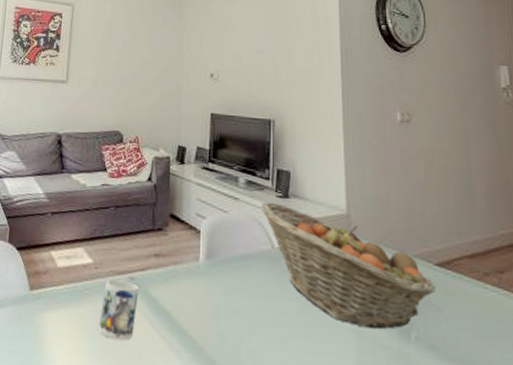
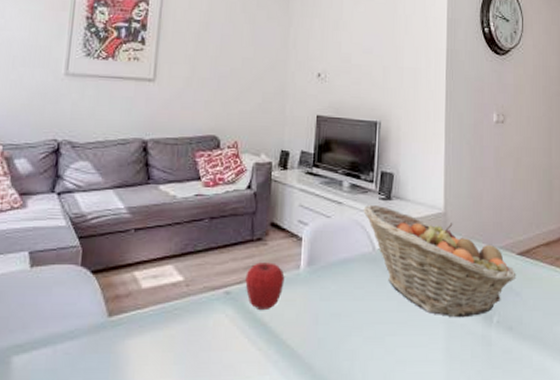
mug: present [99,279,139,341] -> none [189,296,235,358]
apple: none [148,252,185,298] -> present [245,262,285,309]

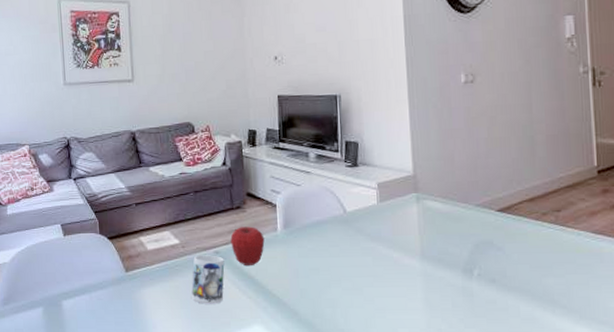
mug: none [189,296,235,358] -> present [191,255,225,304]
fruit basket: present [363,204,516,318] -> none [331,172,497,271]

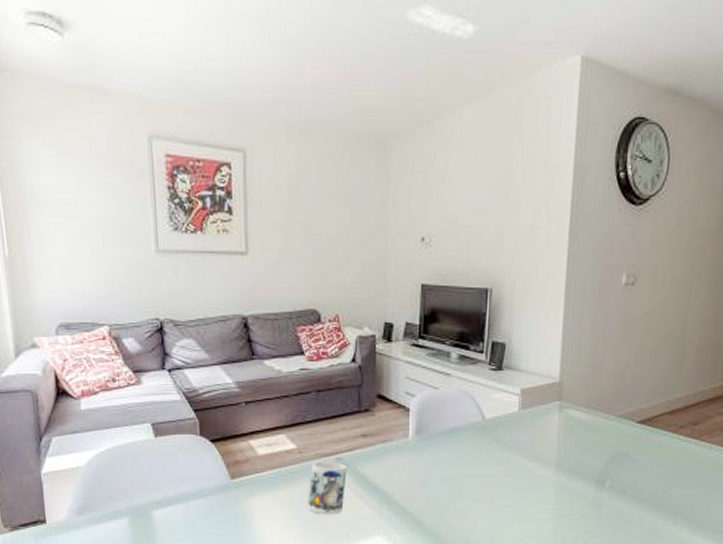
apple: present [230,226,265,265] -> none [355,432,394,474]

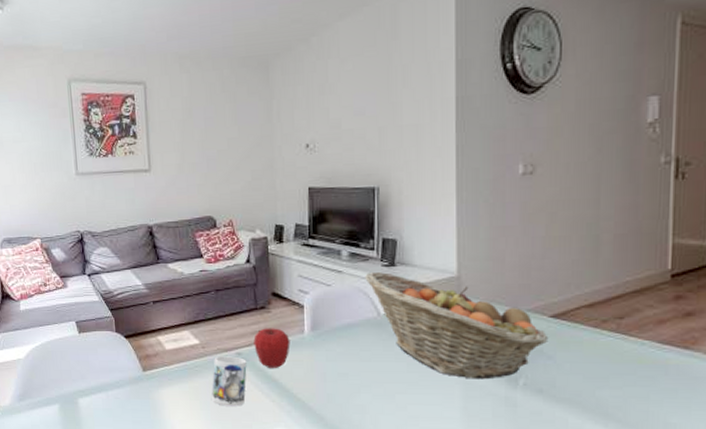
apple: none [355,432,394,474] -> present [253,328,290,368]
fruit basket: none [472,375,635,482] -> present [365,271,549,380]

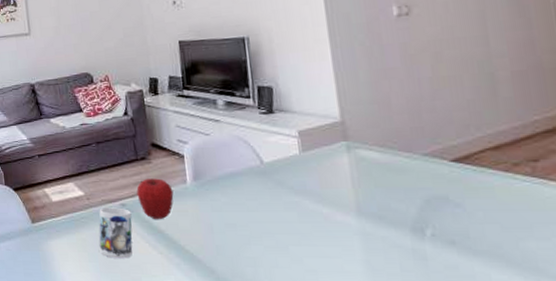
fruit basket: present [365,271,549,380] -> none [243,119,454,230]

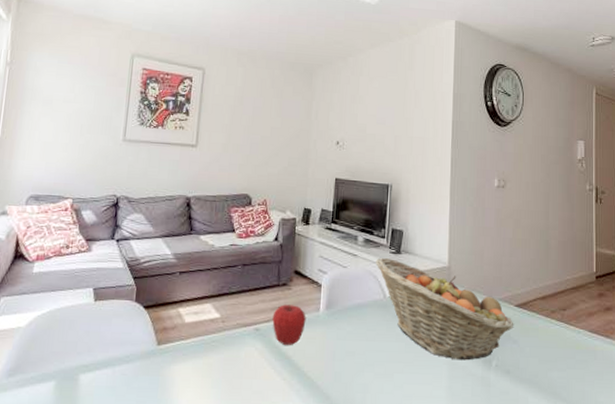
mug: present [99,207,133,259] -> none [225,331,264,385]
fruit basket: none [243,119,454,230] -> present [376,257,514,361]

